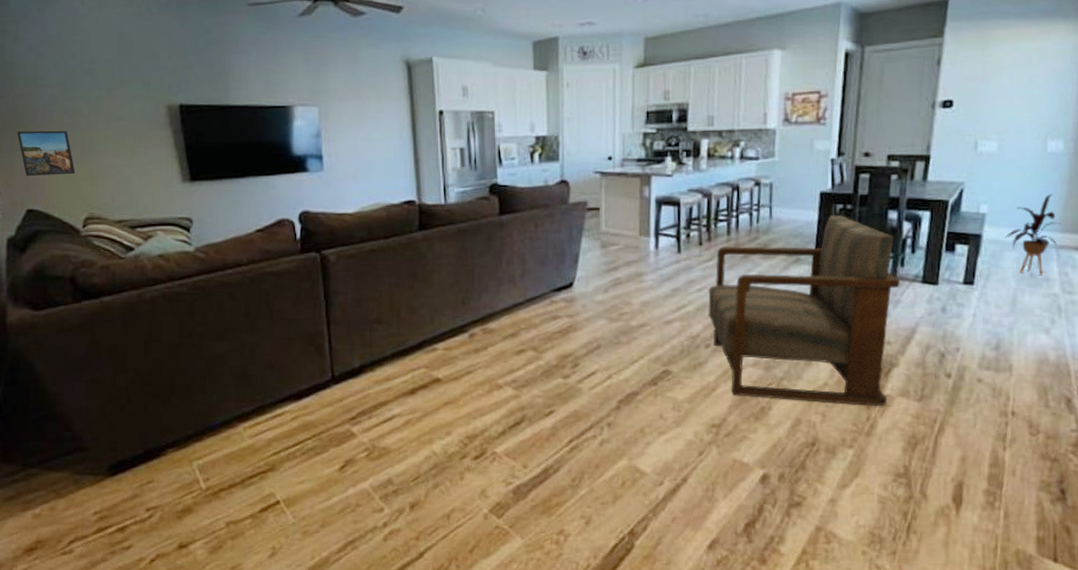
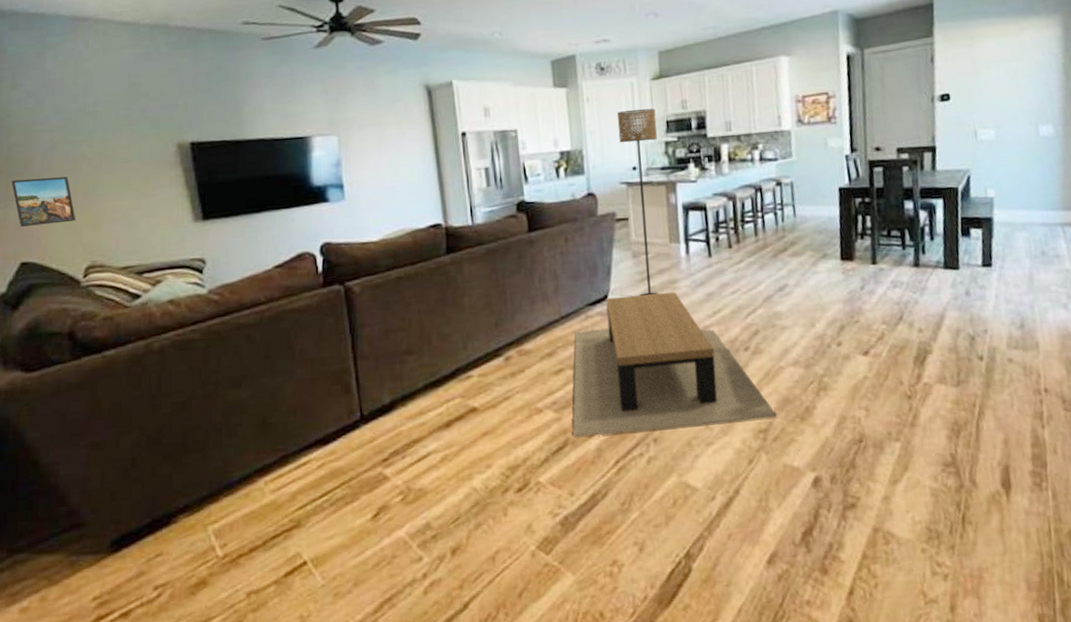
coffee table: none [531,284,732,414] -> present [573,292,777,437]
floor lamp: none [596,97,636,287] -> present [617,108,659,297]
armchair: present [708,214,900,406] -> none [742,208,927,398]
house plant: present [1004,194,1062,276] -> none [1013,175,1063,253]

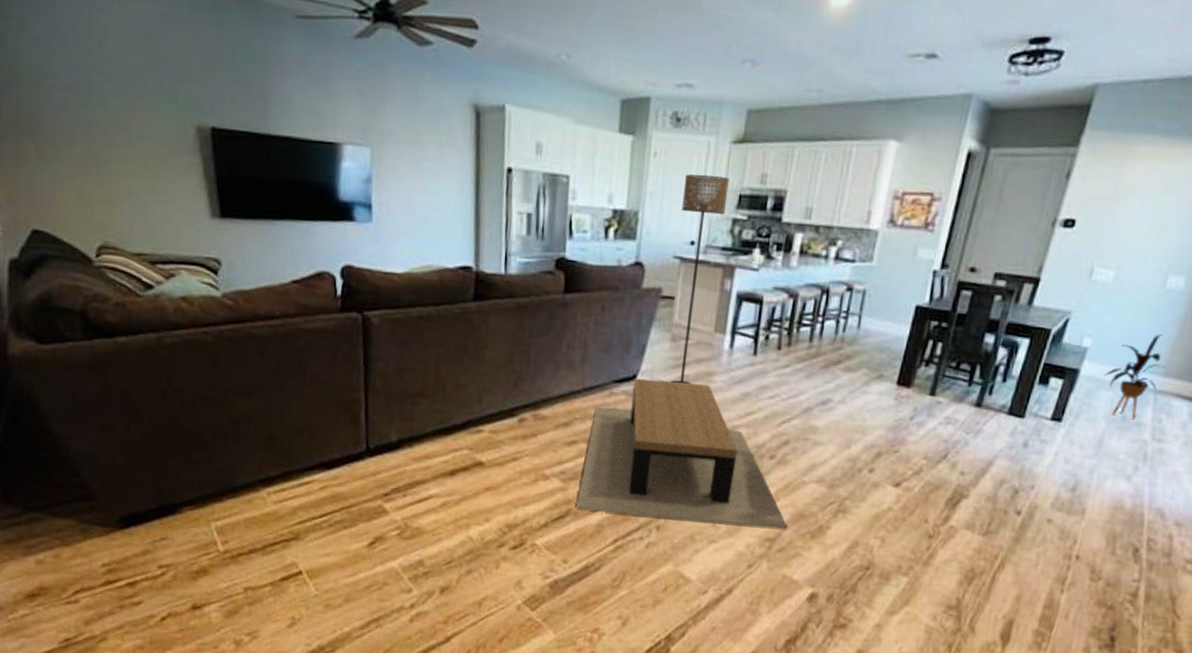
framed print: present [11,176,76,227] -> none [21,137,89,195]
house plant: none [1013,175,1063,253] -> present [1102,334,1166,420]

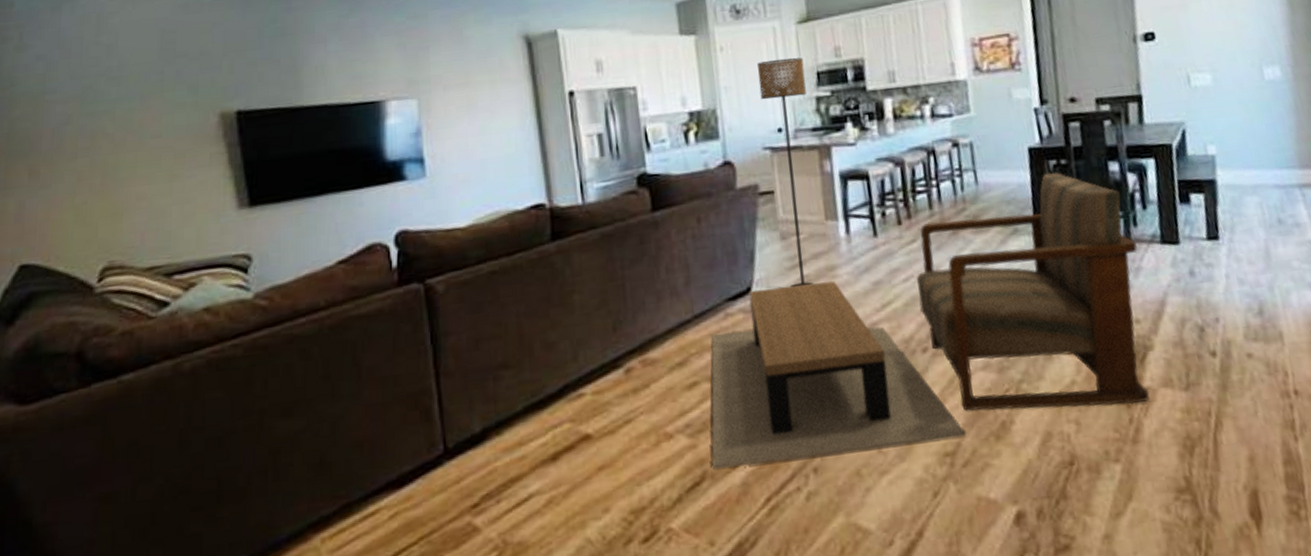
armchair: none [777,331,986,537] -> present [916,172,1150,412]
house plant: present [1102,334,1166,420] -> none [1241,126,1300,221]

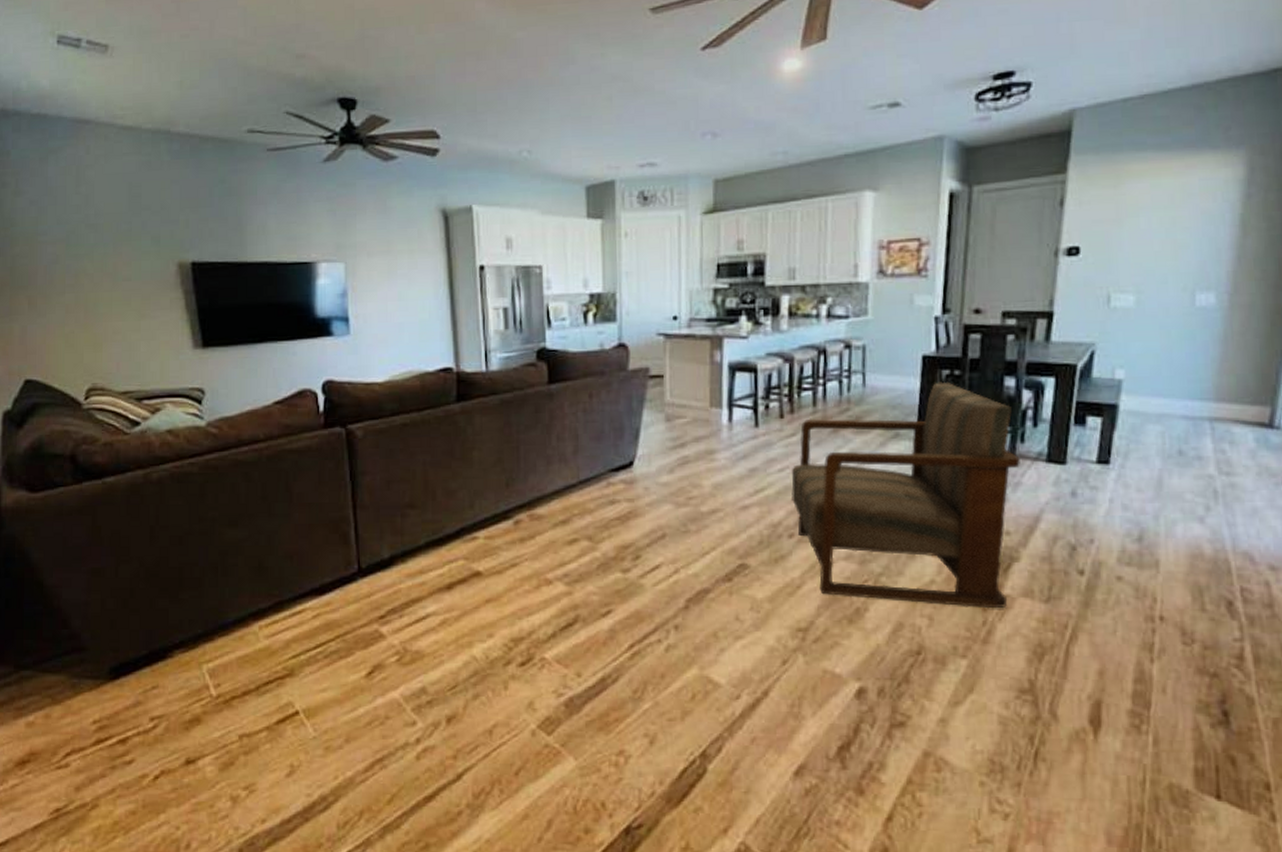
coffee table: present [711,281,966,469] -> none [585,464,821,616]
floor lamp: present [757,57,814,288] -> none [659,248,706,466]

